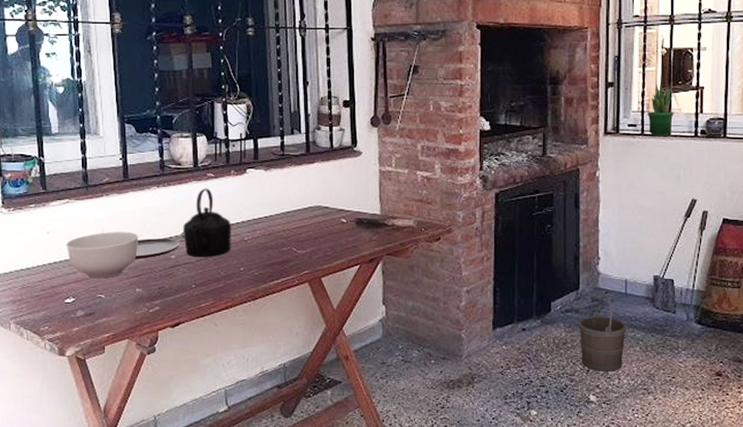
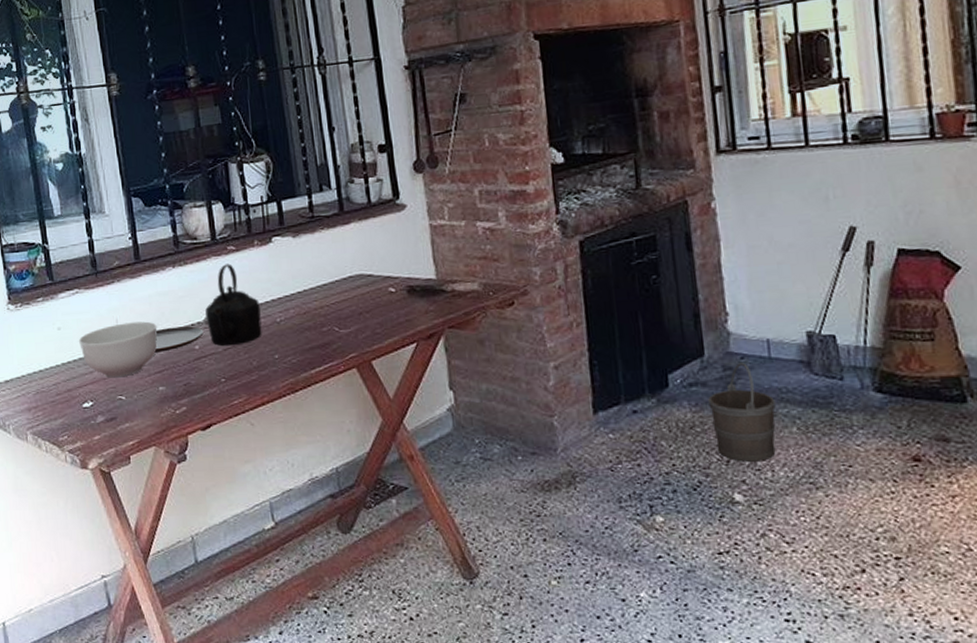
planter: present [647,84,674,136] -> none [773,79,811,149]

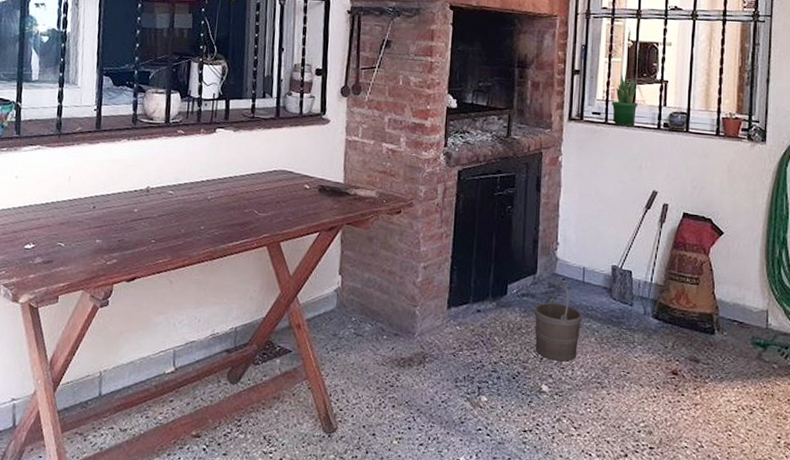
bowl: present [78,321,158,378] -> none [31,180,105,227]
plate: present [154,326,204,353] -> none [98,190,144,210]
kettle: present [205,263,262,346] -> none [148,144,196,213]
planter: none [773,79,811,149] -> present [611,75,638,126]

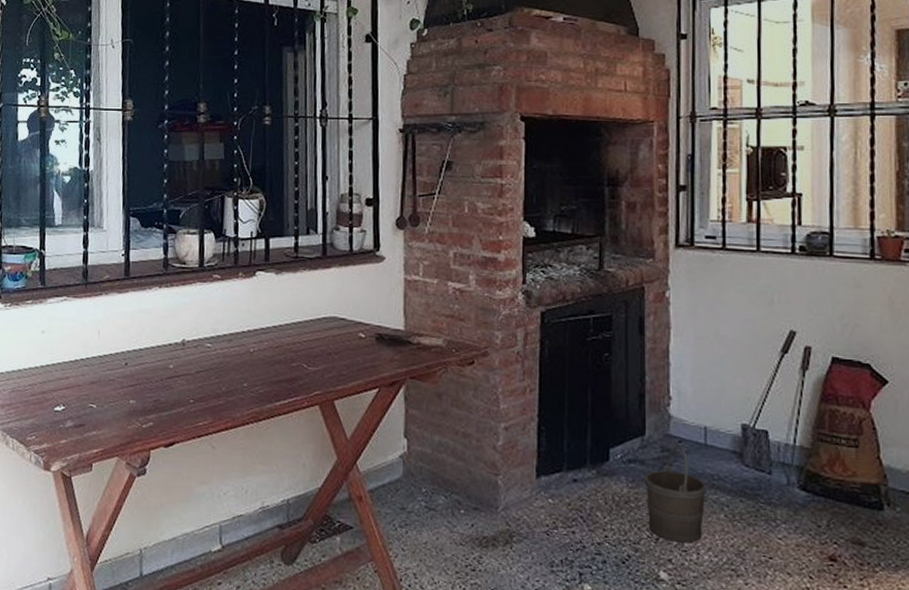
planter: present [611,75,638,126] -> none [729,188,764,251]

